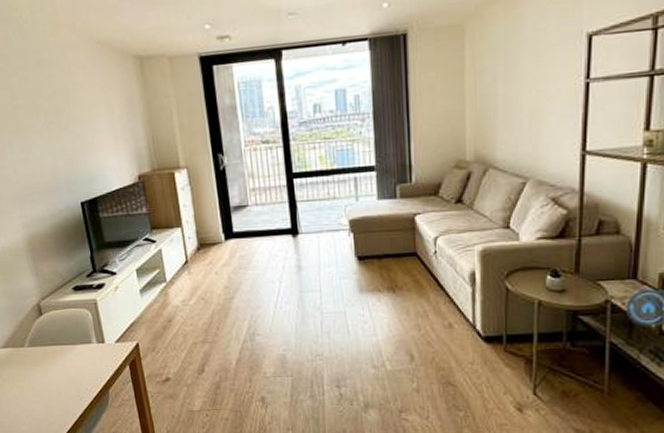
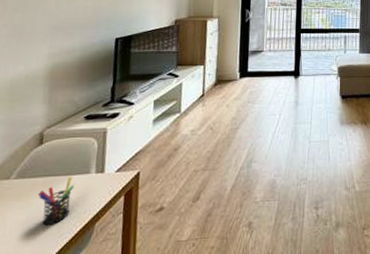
pen holder: none [51,346,83,389] -> present [37,177,75,226]

